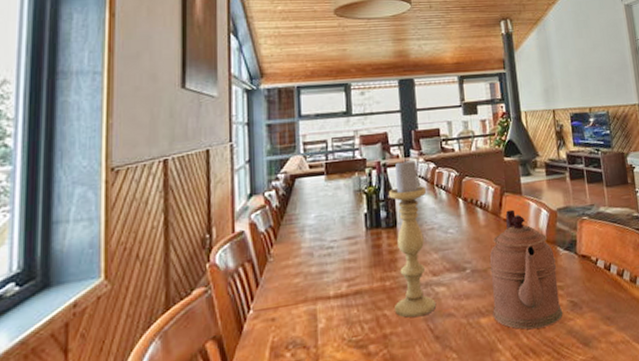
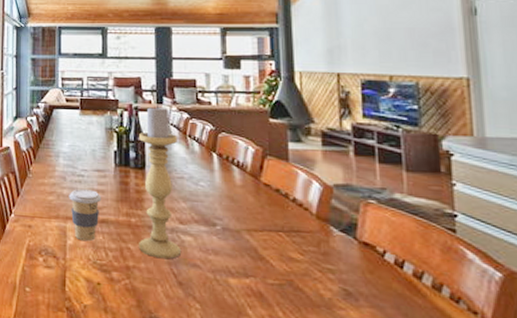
coffee cup: none [317,261,354,321] -> present [69,189,102,242]
coffeepot: present [489,209,563,330] -> none [244,174,332,308]

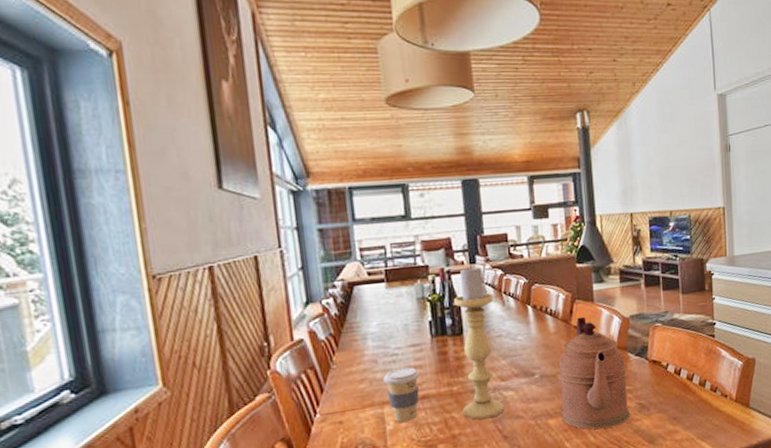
coffeepot: none [244,174,332,308] -> present [558,316,631,430]

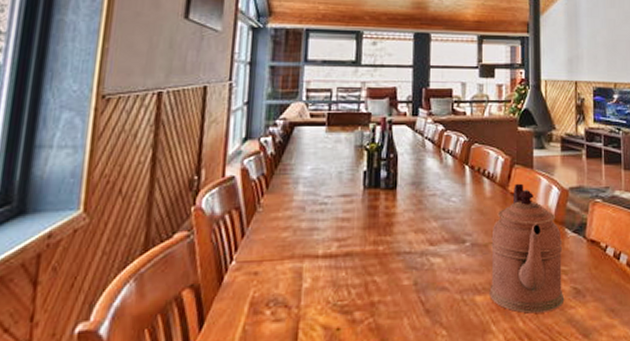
coffee cup: present [382,367,420,423] -> none [307,219,347,282]
candle holder: present [454,265,504,420] -> none [386,117,431,288]

